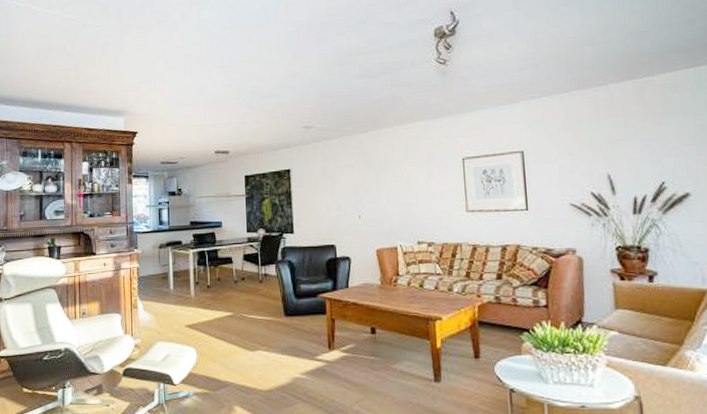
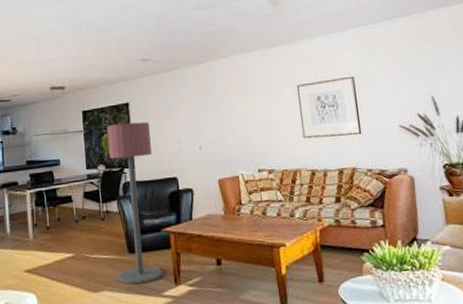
floor lamp: none [268,188,318,346] -> present [107,121,163,285]

